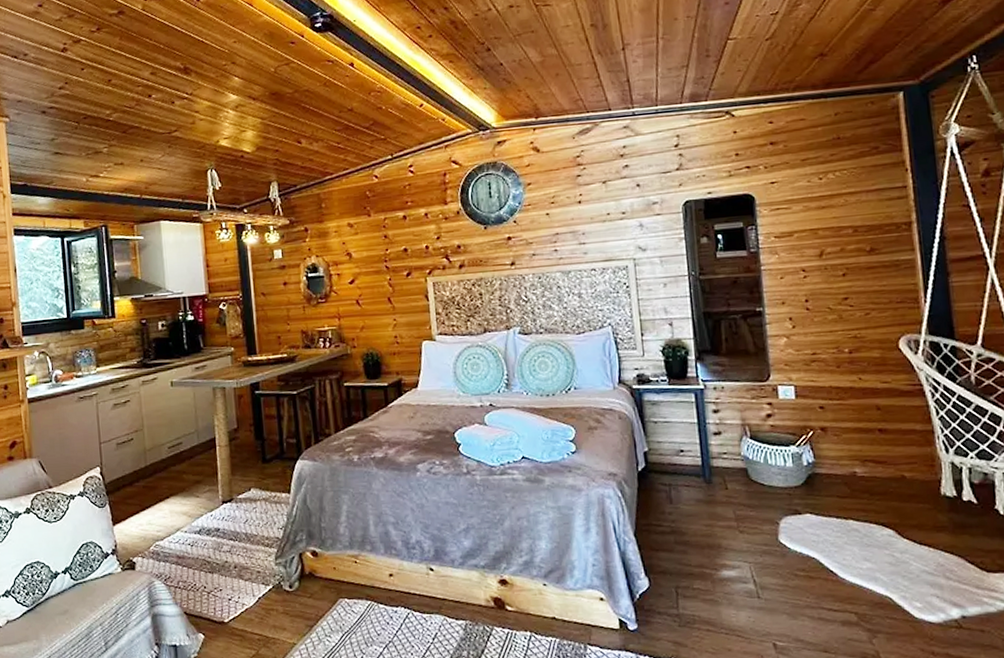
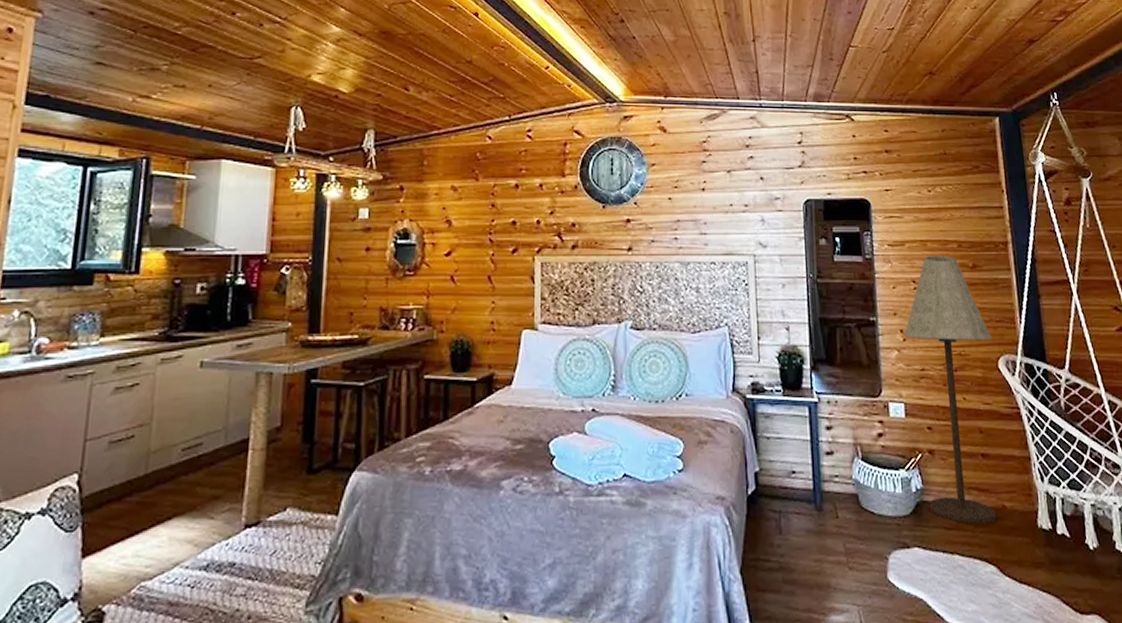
floor lamp: none [794,241,894,493] -> present [905,255,996,525]

